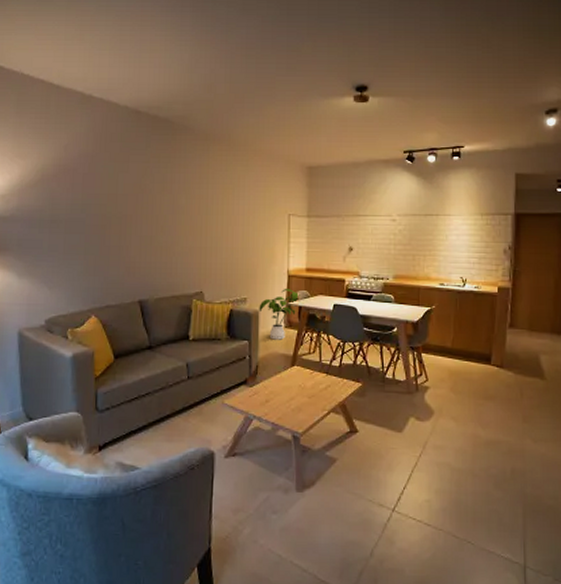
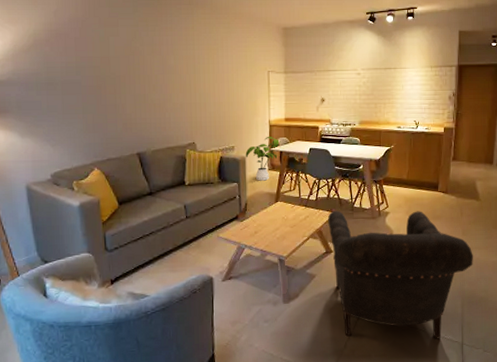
armchair: none [354,380,538,557] -> present [328,210,473,339]

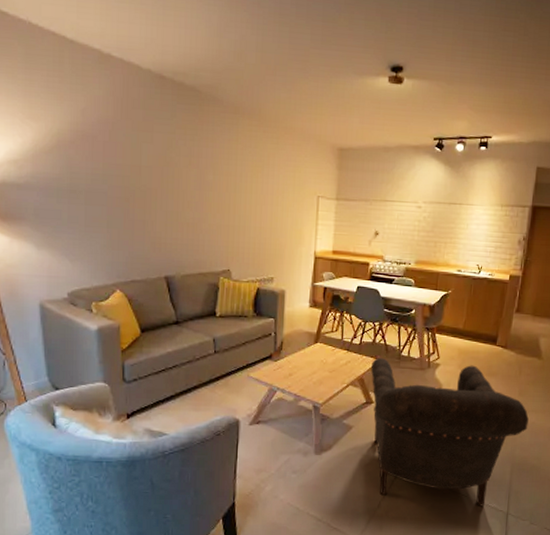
house plant: present [245,137,281,181] -> none [285,270,326,319]

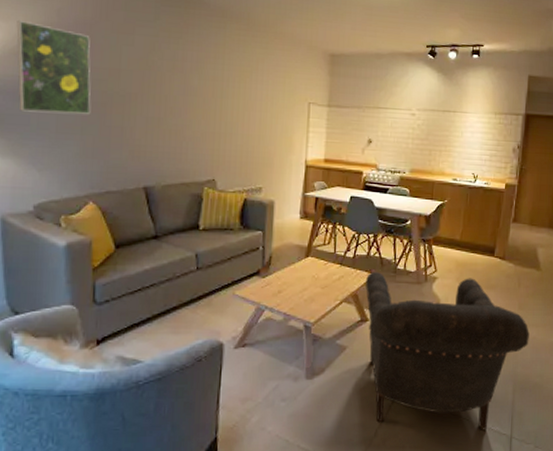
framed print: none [46,121,116,209] -> present [16,21,91,114]

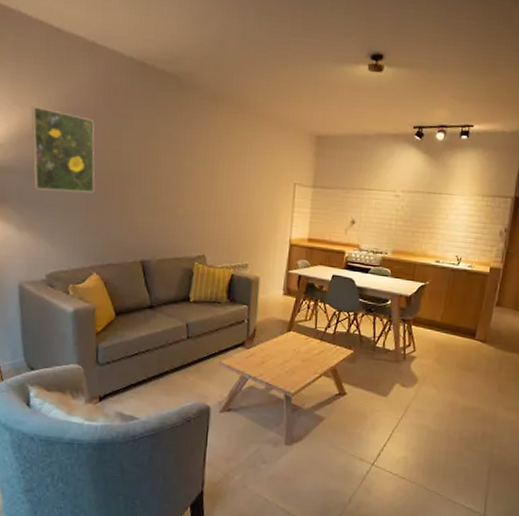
armchair: present [366,271,529,431] -> none [344,347,508,507]

